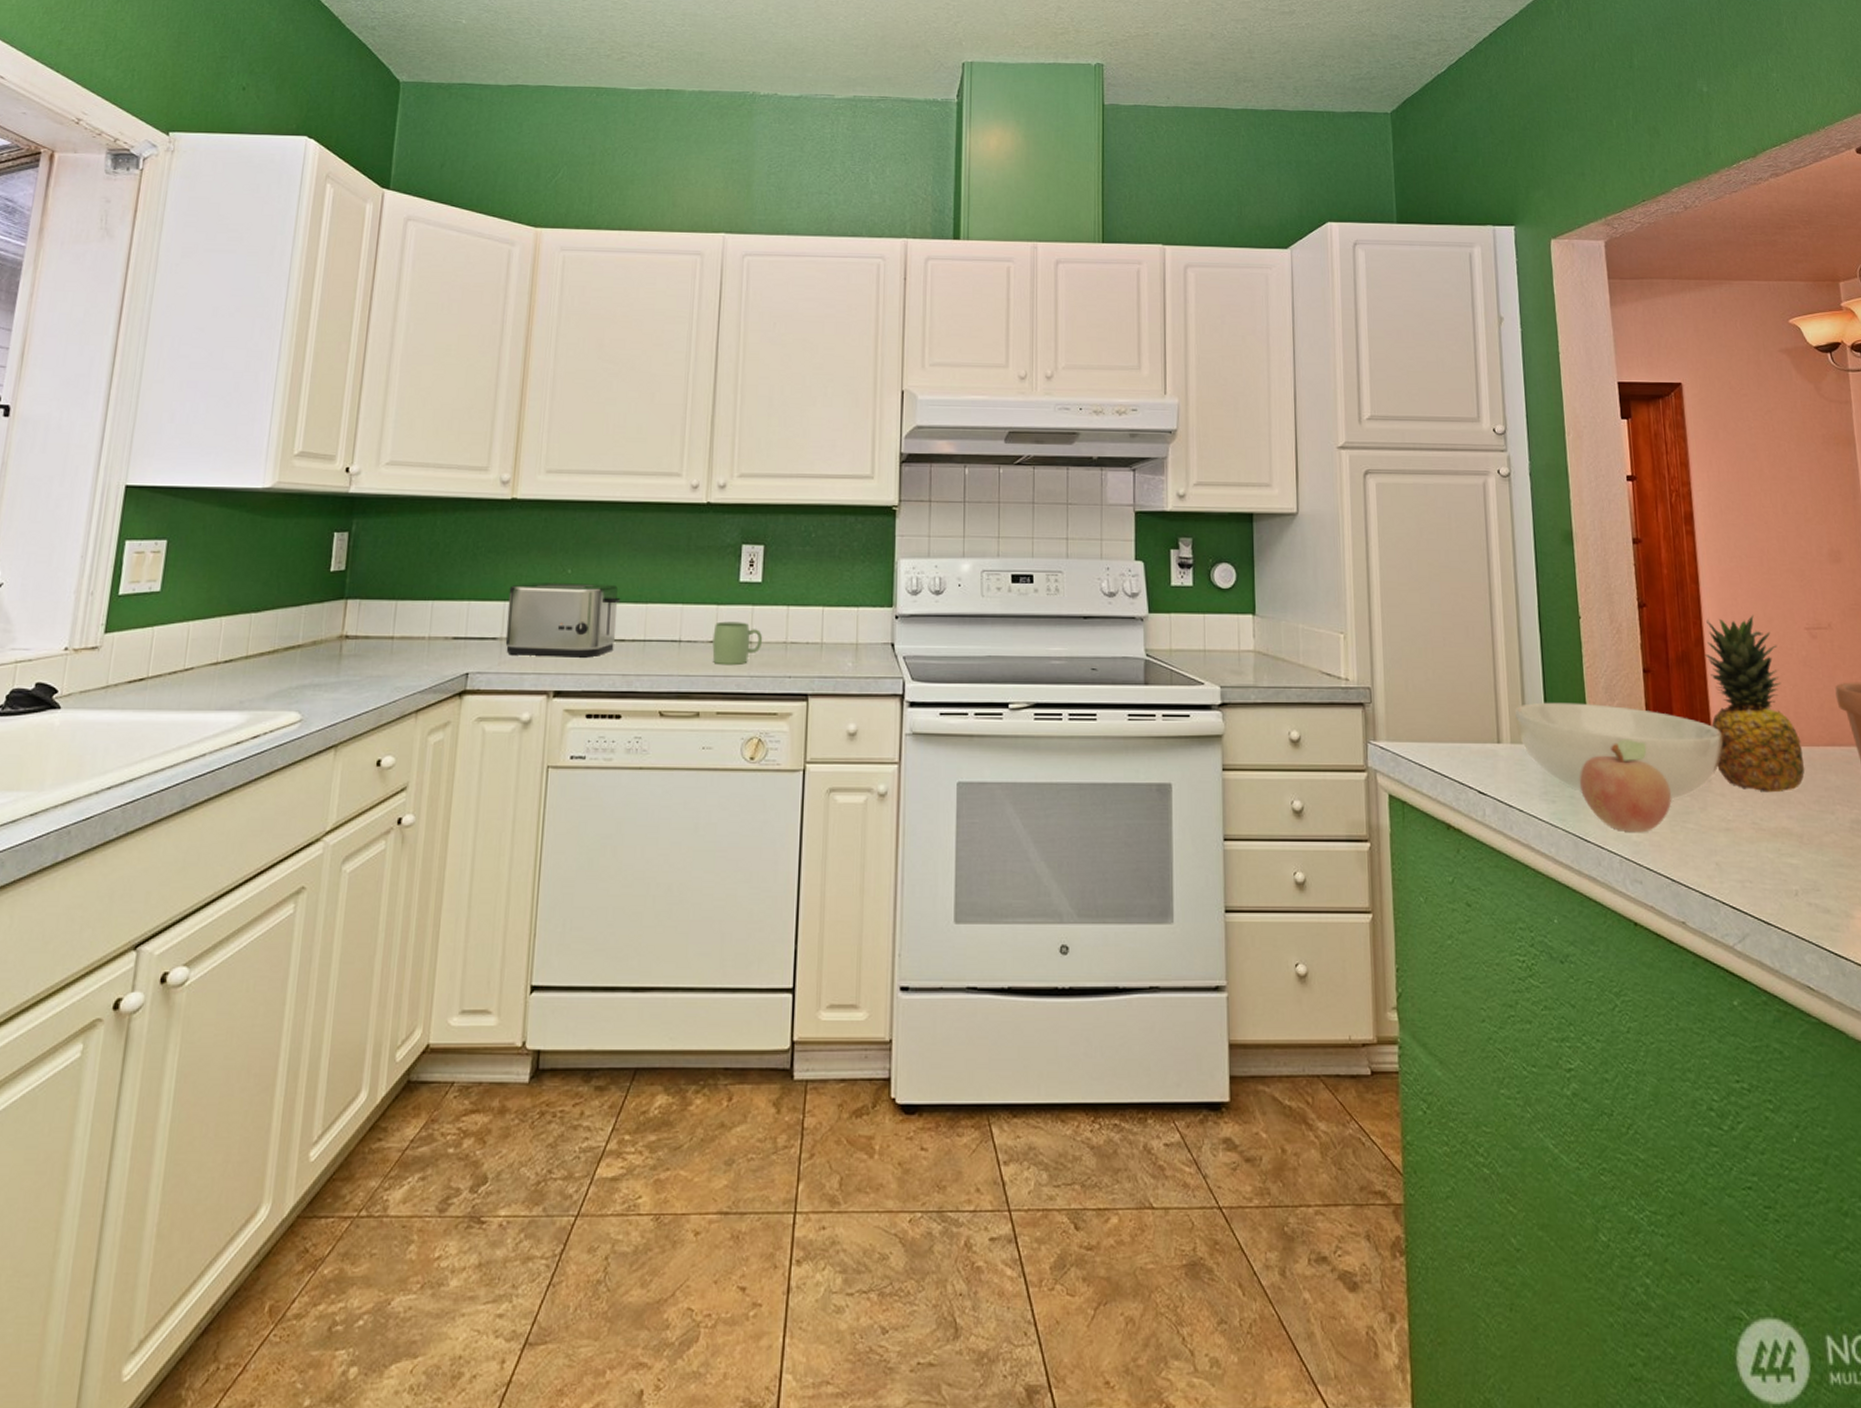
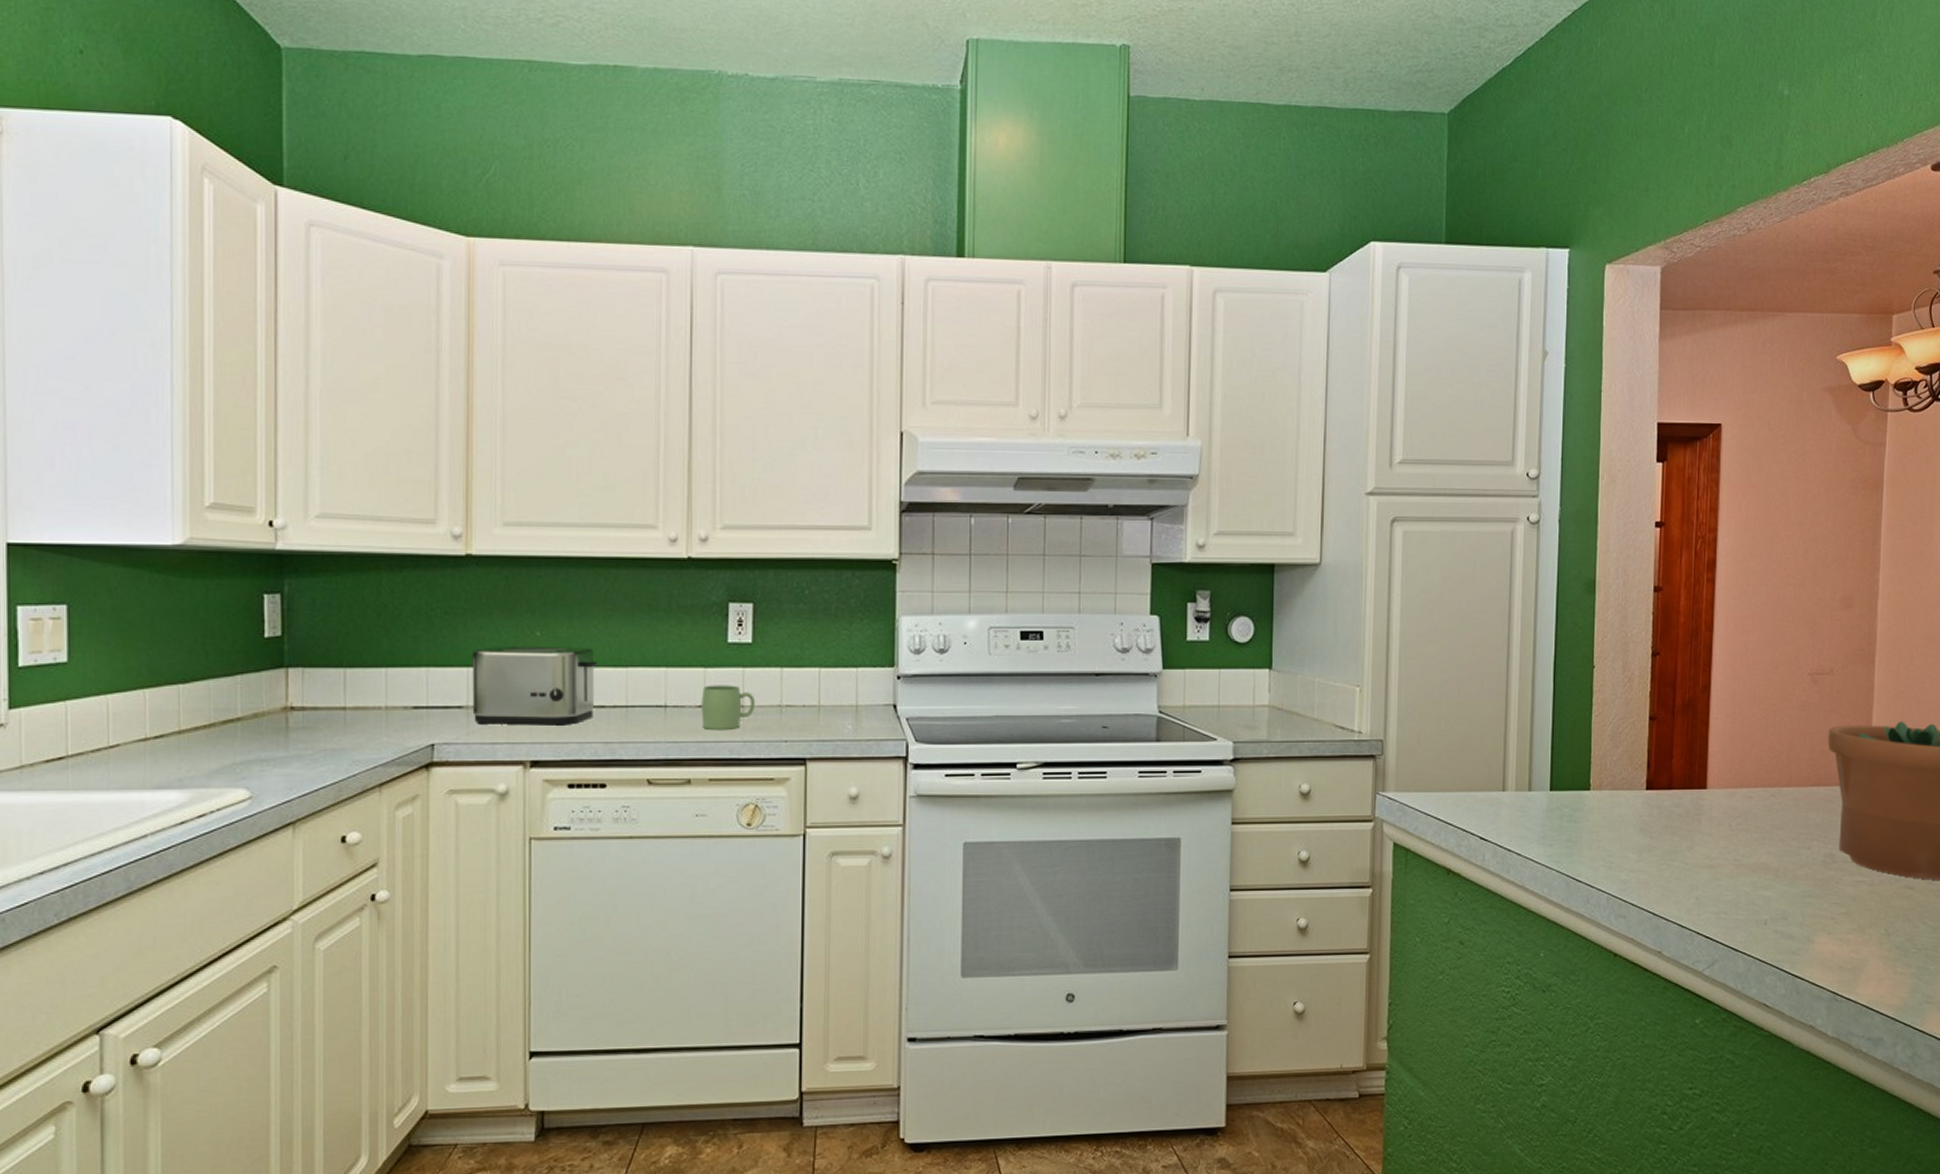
bowl: present [1514,702,1724,800] -> none [1521,750,1717,841]
fruit: present [1579,738,1672,833] -> none [1577,784,1662,872]
fruit: present [1705,615,1805,793] -> none [1708,661,1790,831]

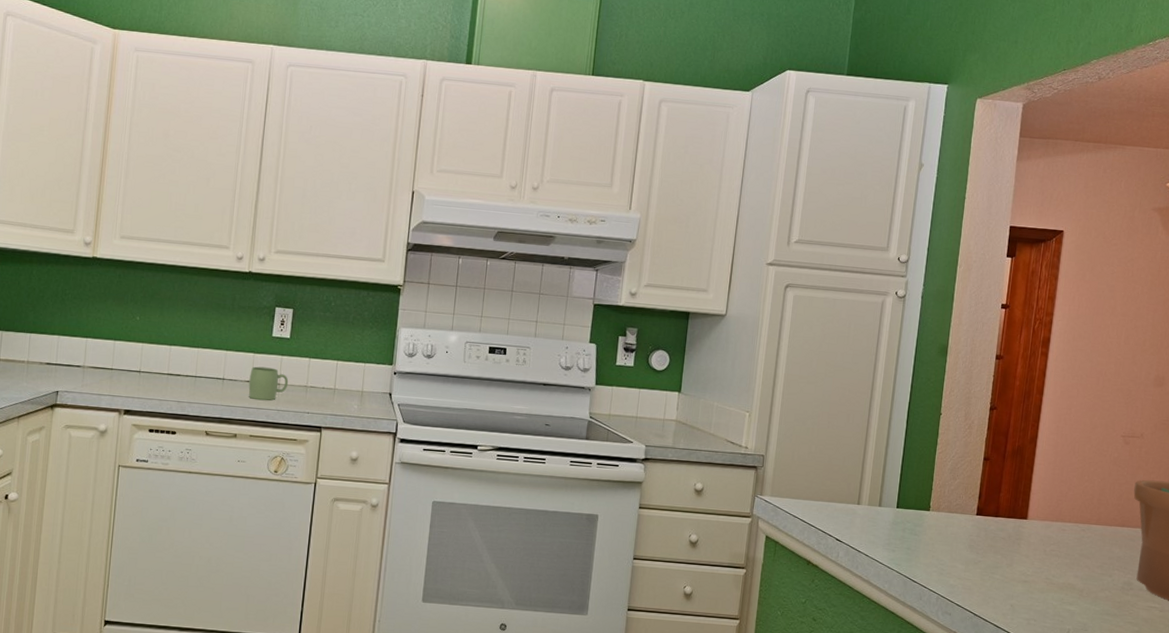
toaster: present [472,645,598,726] -> none [87,324,178,386]

